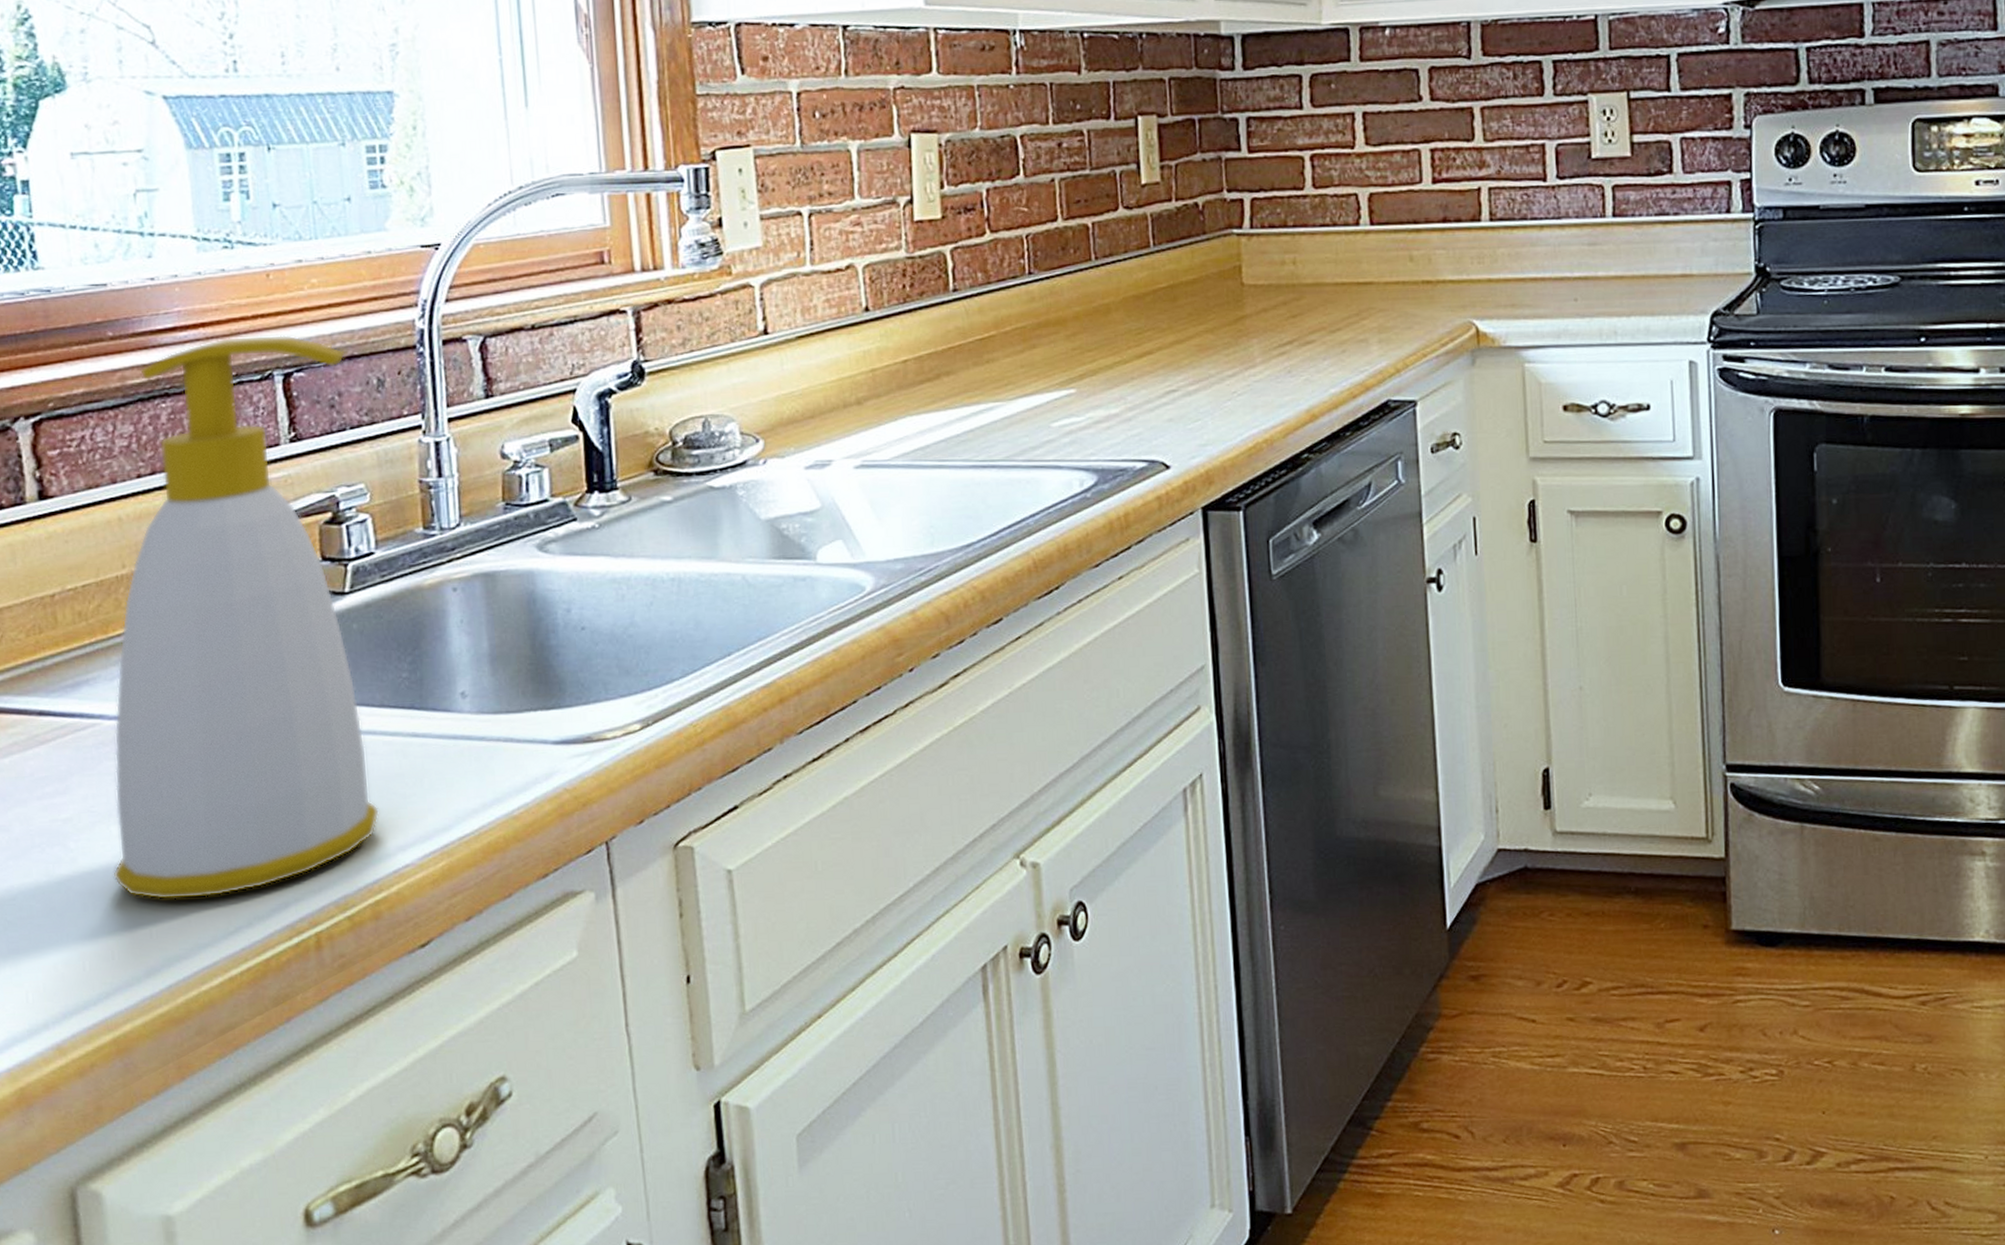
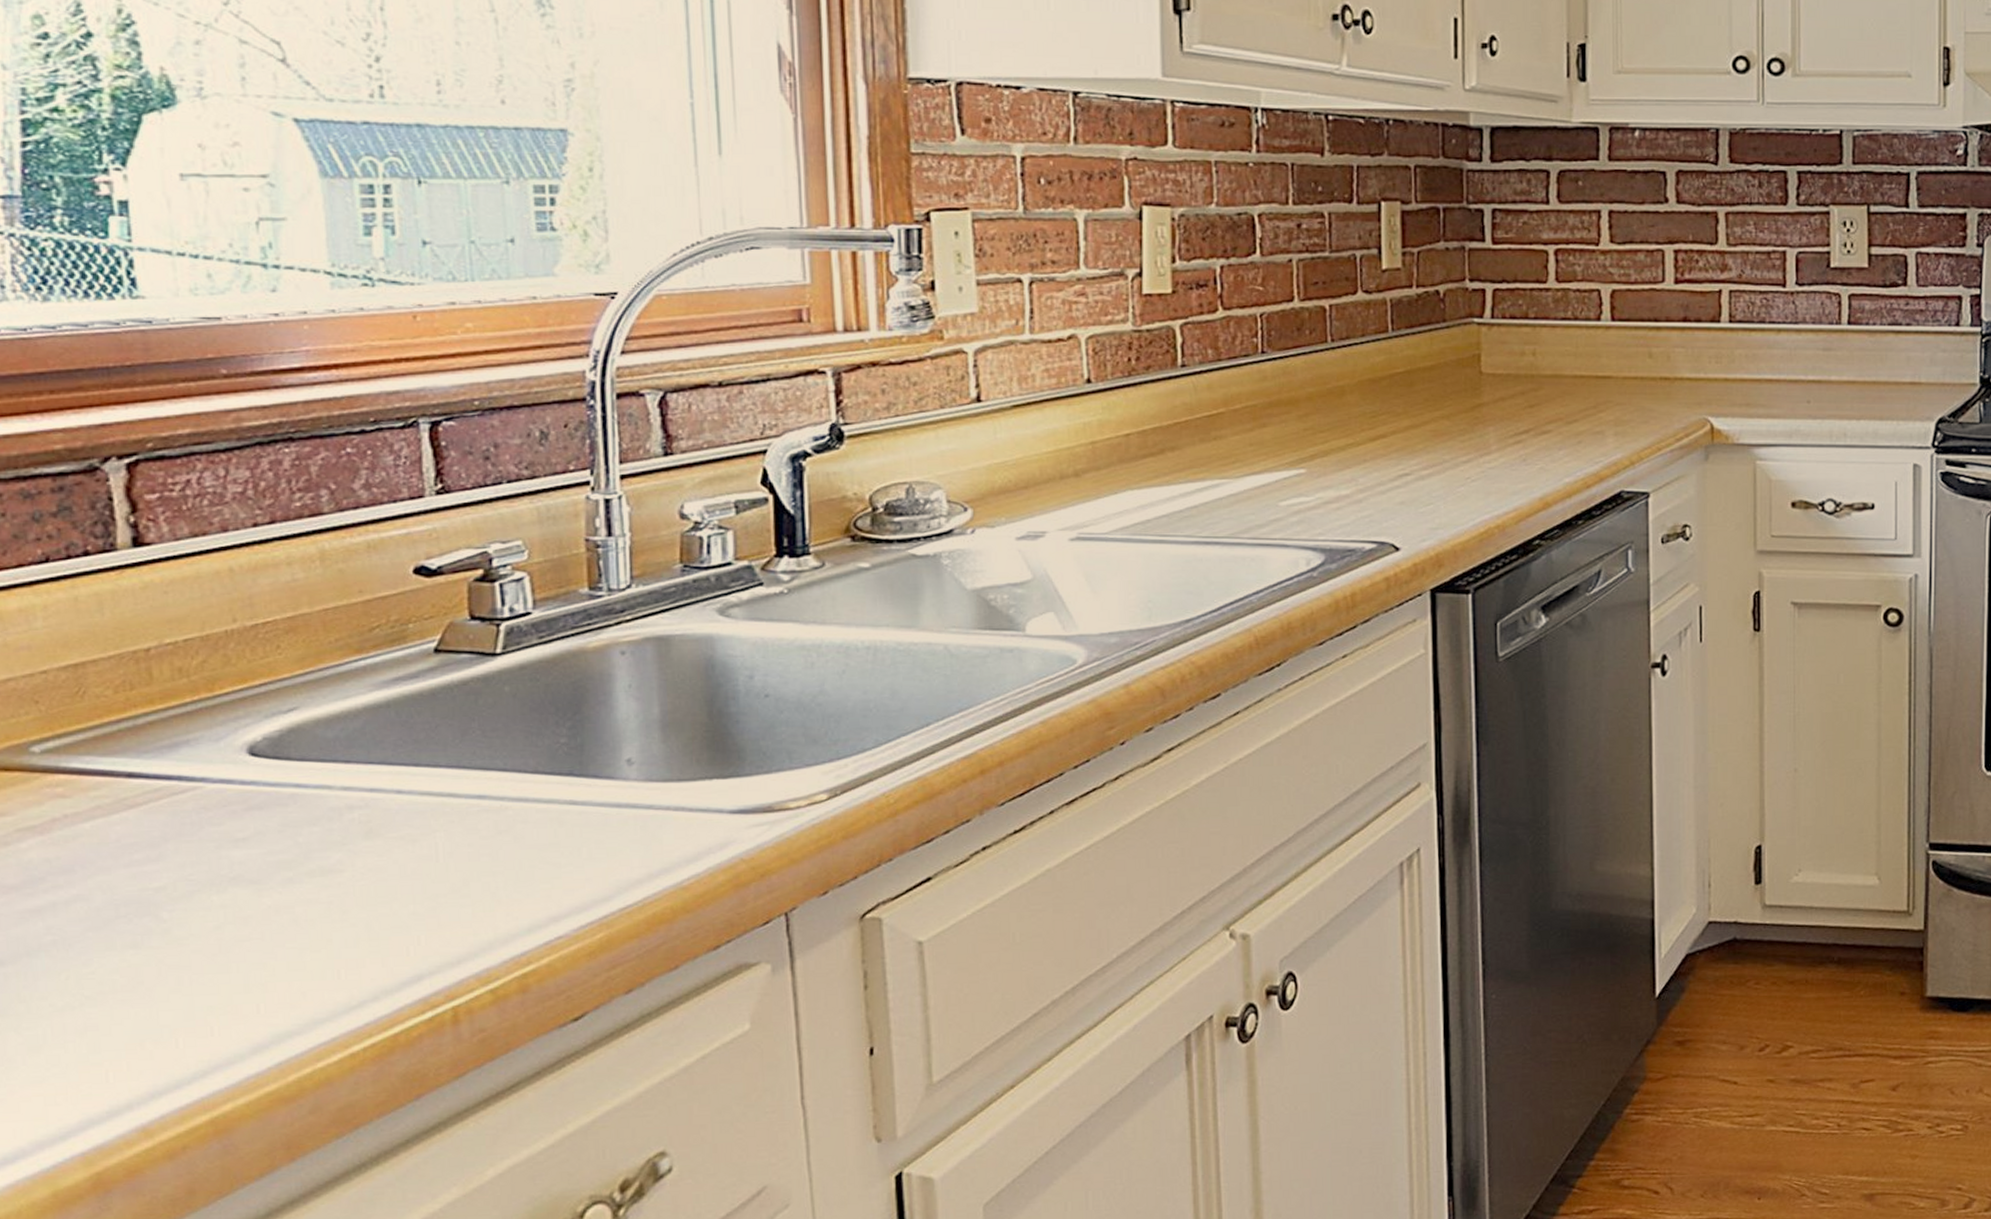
soap bottle: present [113,335,379,900] -> none [214,380,529,973]

